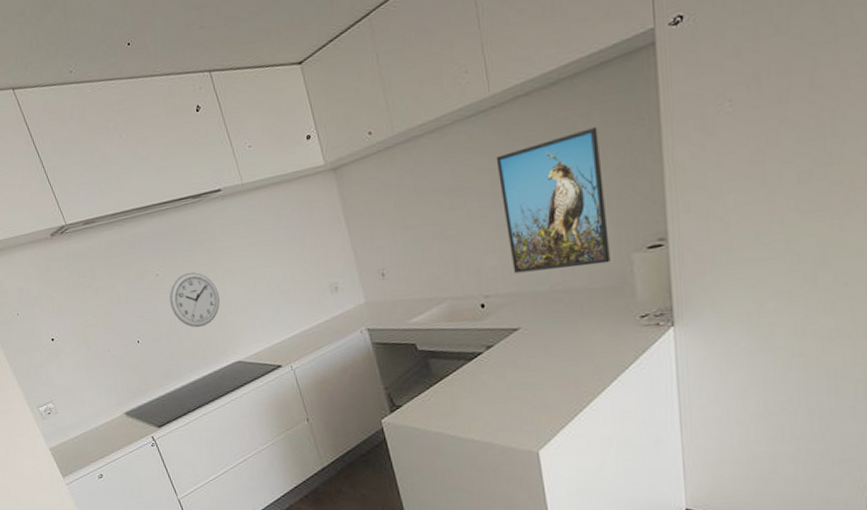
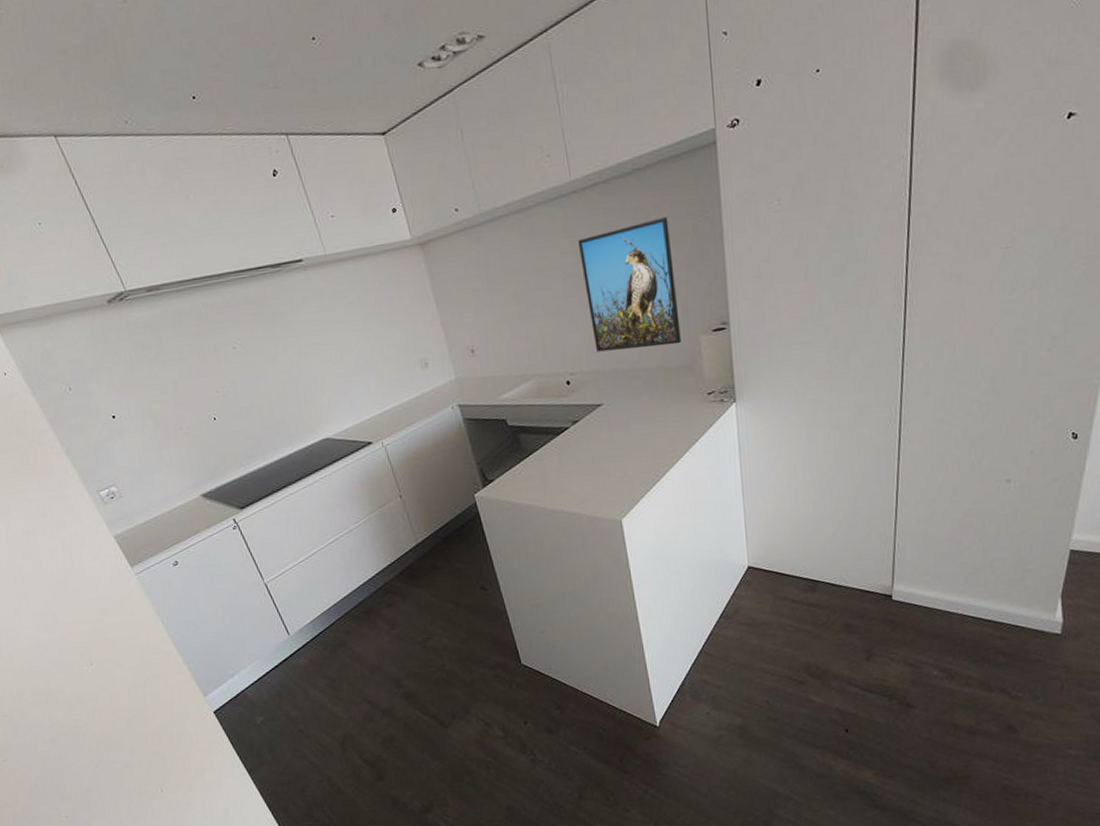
wall clock: present [169,272,220,328] -> none [248,345,305,404]

